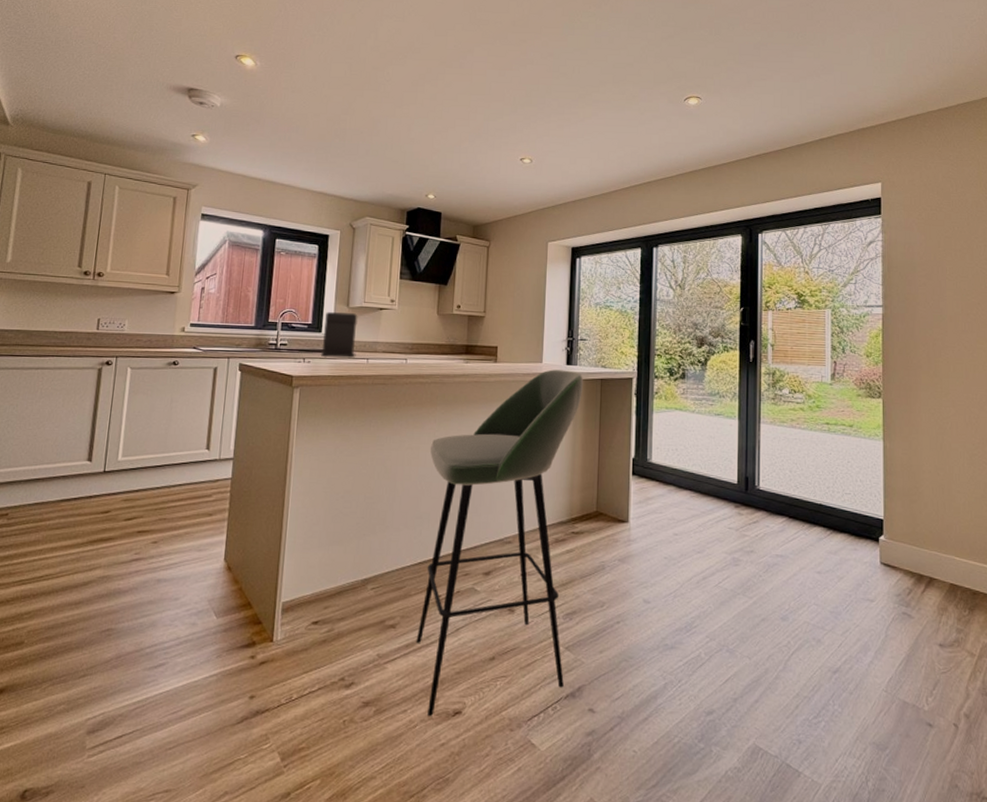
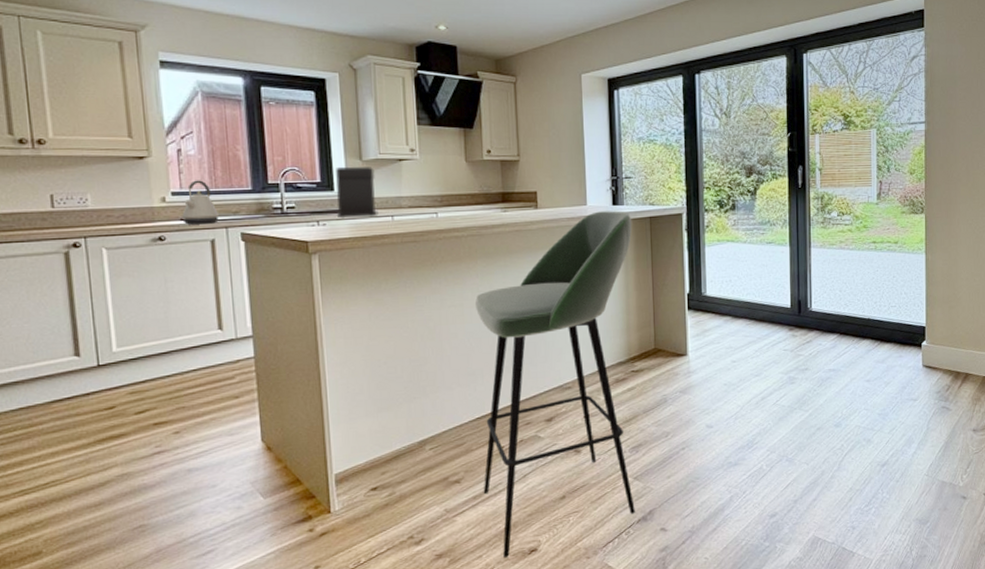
kettle: none [195,315,225,354] -> present [182,180,220,225]

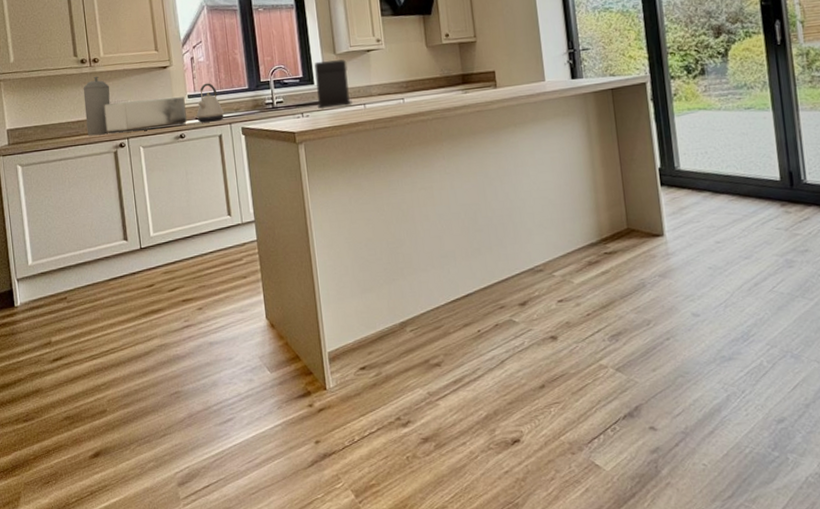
canister: none [21,160,61,232] -> present [83,76,110,136]
toaster: none [52,192,169,232] -> present [104,96,187,135]
bar stool: present [474,211,635,557] -> none [443,85,620,446]

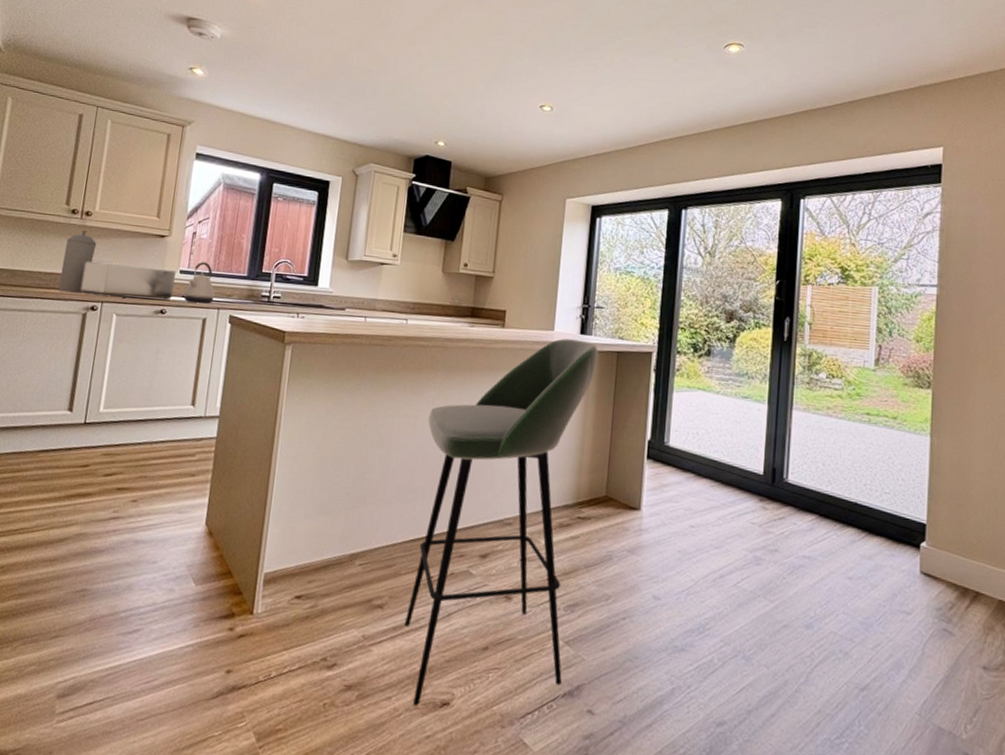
coffee maker: present [314,59,352,110] -> none [316,263,357,316]
bar stool: none [443,85,620,446] -> present [404,338,599,705]

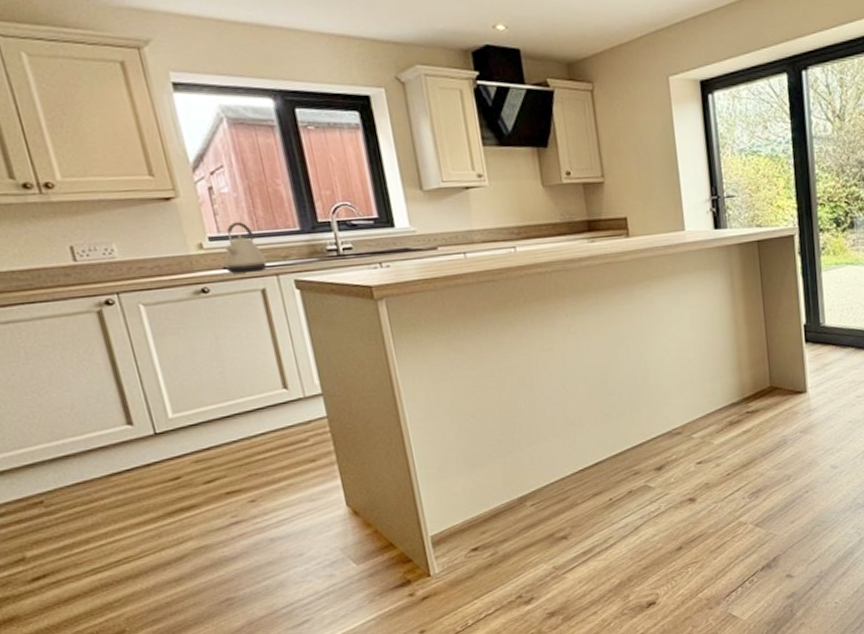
canister: present [58,229,97,294] -> none [31,207,85,291]
toaster: present [80,260,176,300] -> none [71,238,211,289]
bar stool: present [404,338,599,705] -> none [566,235,758,612]

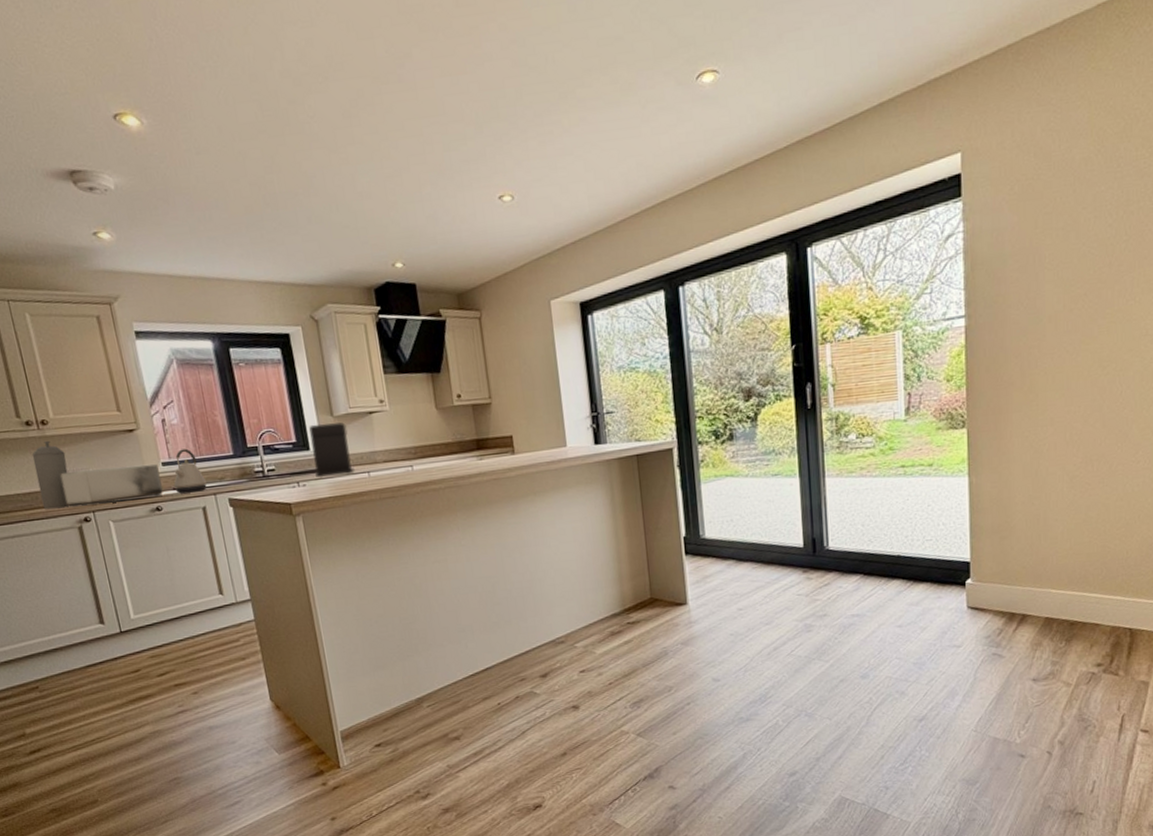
canister: none [31,207,85,291] -> present [32,440,70,510]
toaster: none [71,238,211,289] -> present [60,463,163,508]
coffee maker: none [394,197,449,259] -> present [309,422,355,478]

